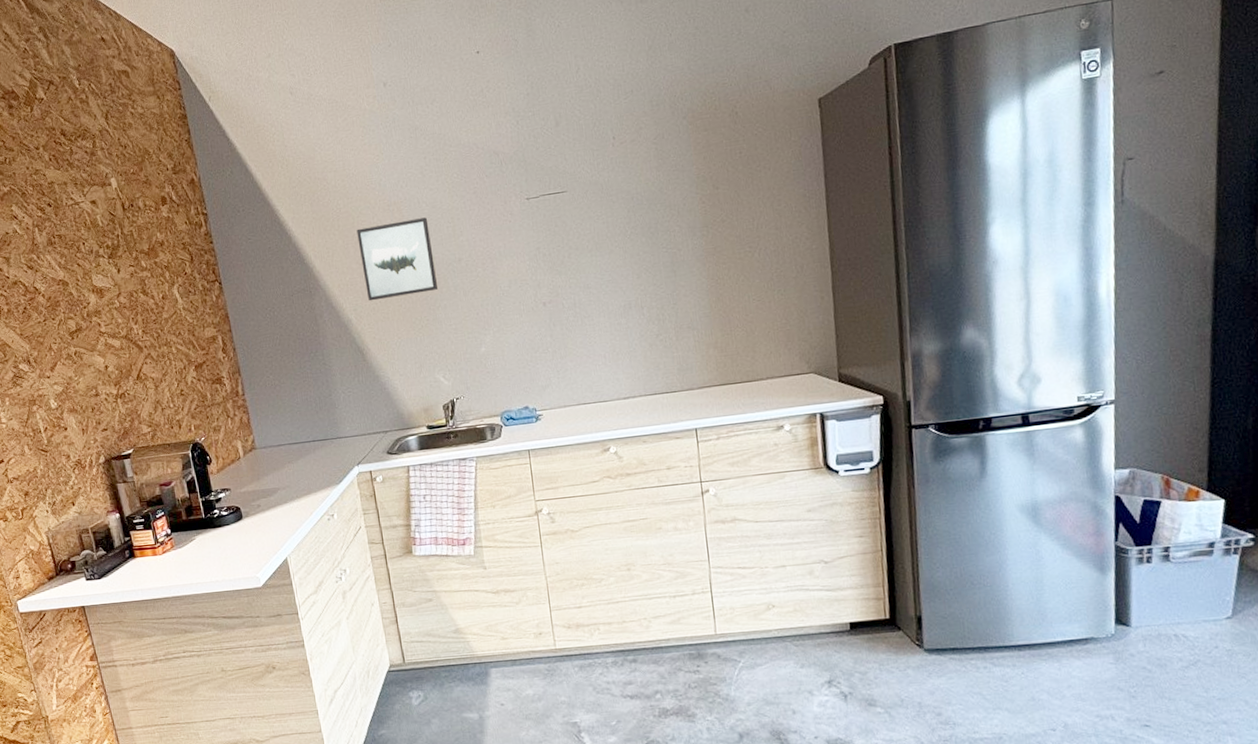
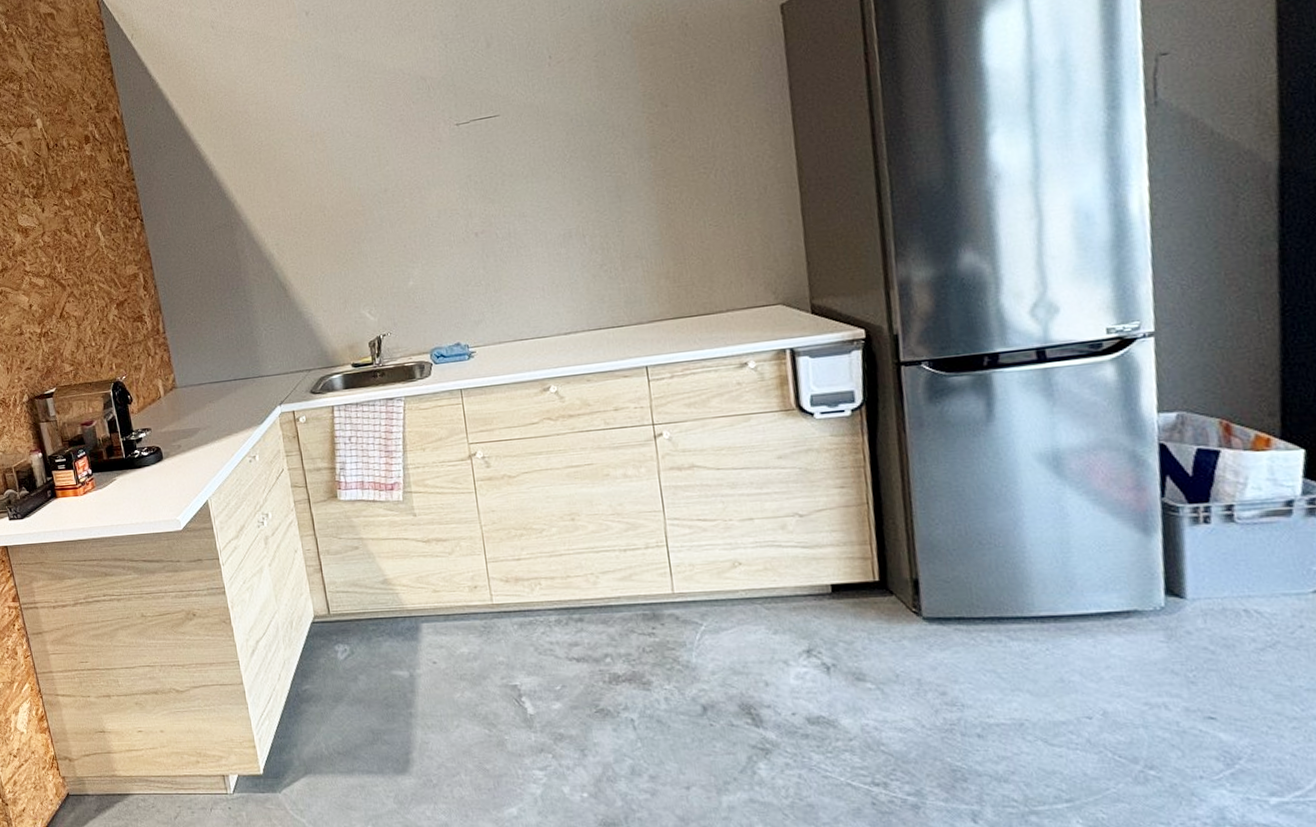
wall art: present [356,217,439,301] -> none [278,147,364,235]

